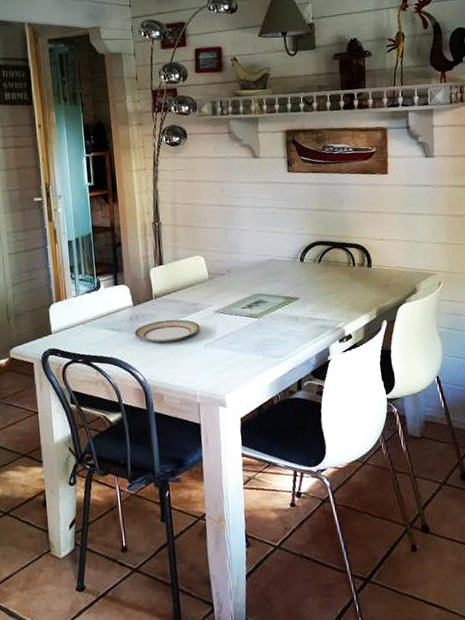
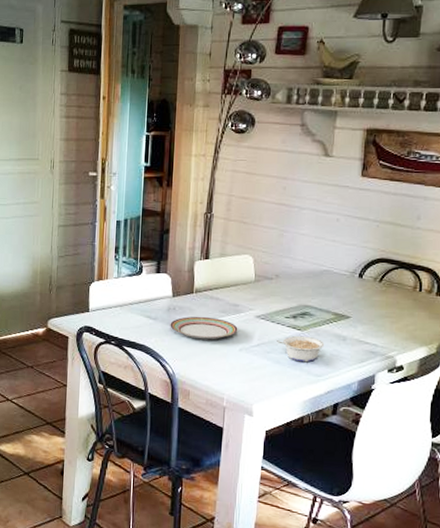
legume: none [237,322,281,348] -> present [277,335,325,363]

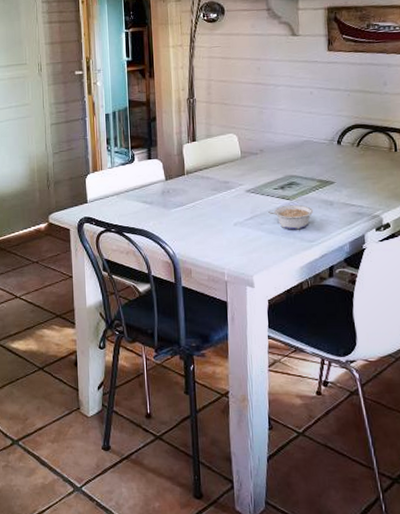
plate: present [170,316,238,340] -> none [166,196,231,219]

